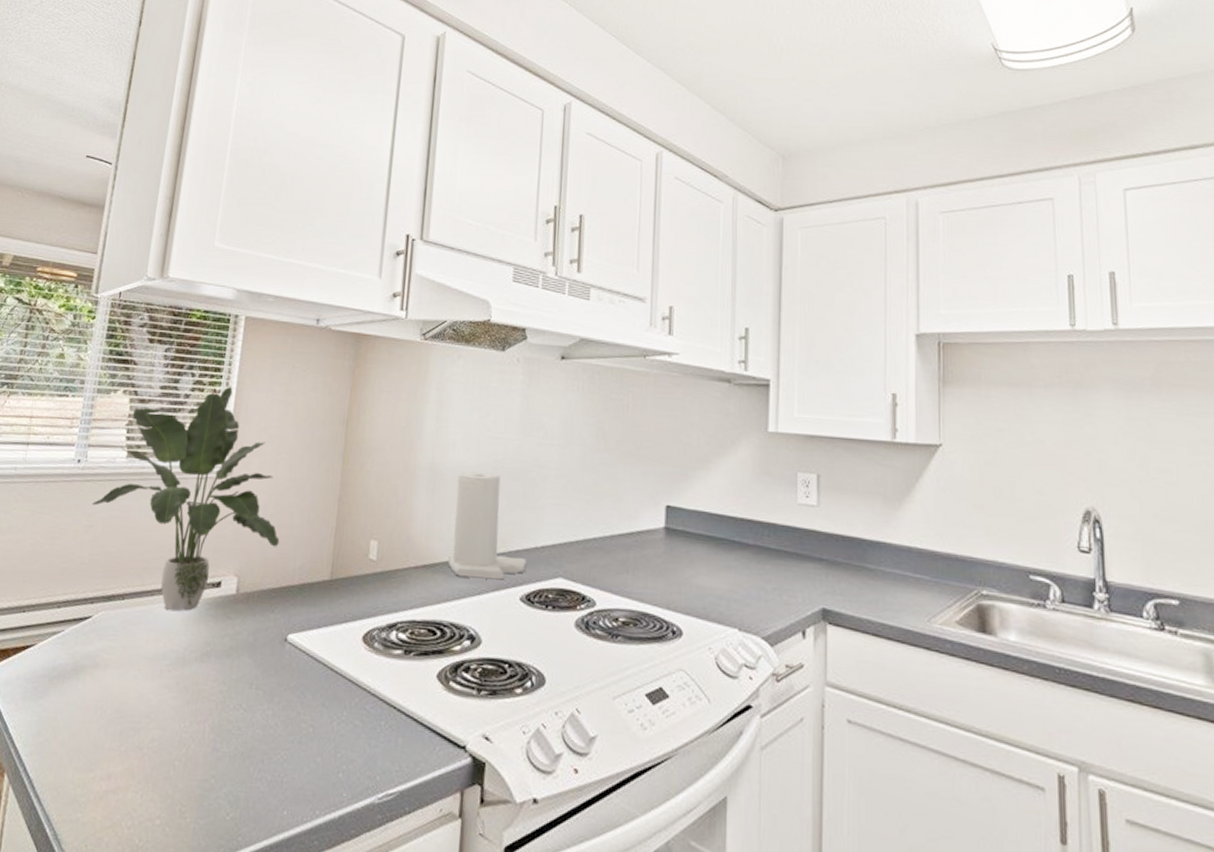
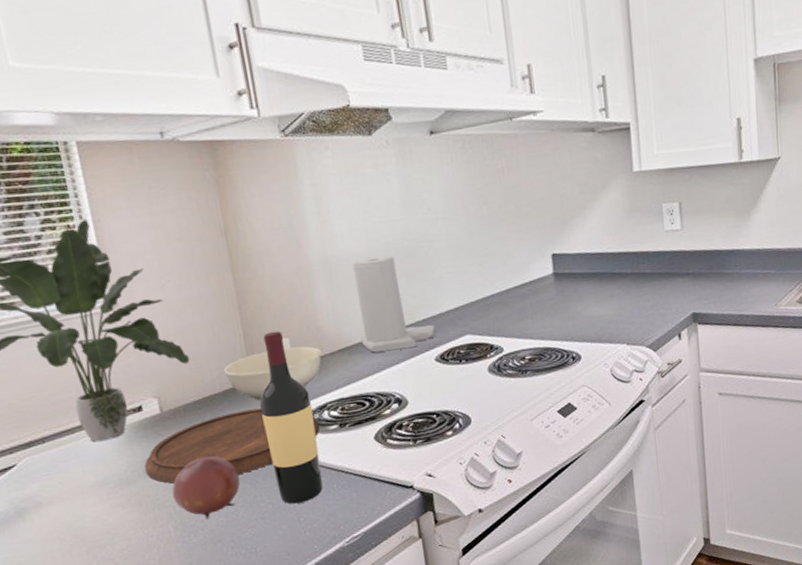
cutting board: none [203,610,384,683] -> present [144,408,320,484]
fruit: none [219,653,290,727] -> present [172,456,241,519]
bowl: none [306,550,407,603] -> present [223,346,323,401]
wine bottle: none [323,530,383,735] -> present [259,331,323,504]

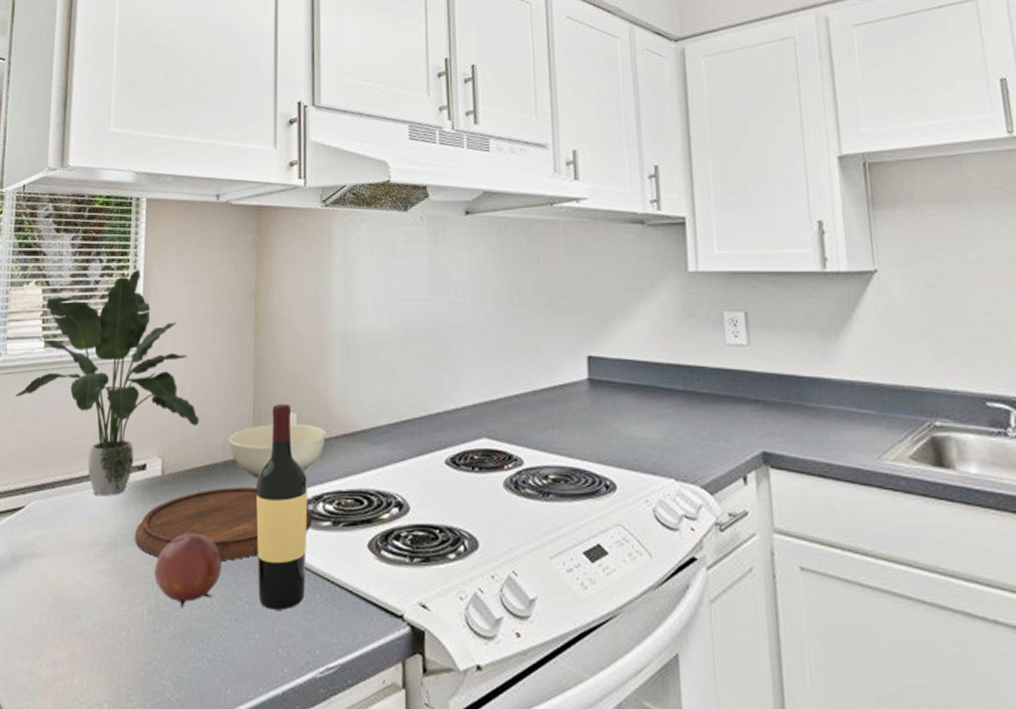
paper towel: present [352,255,436,353] -> none [368,336,449,444]

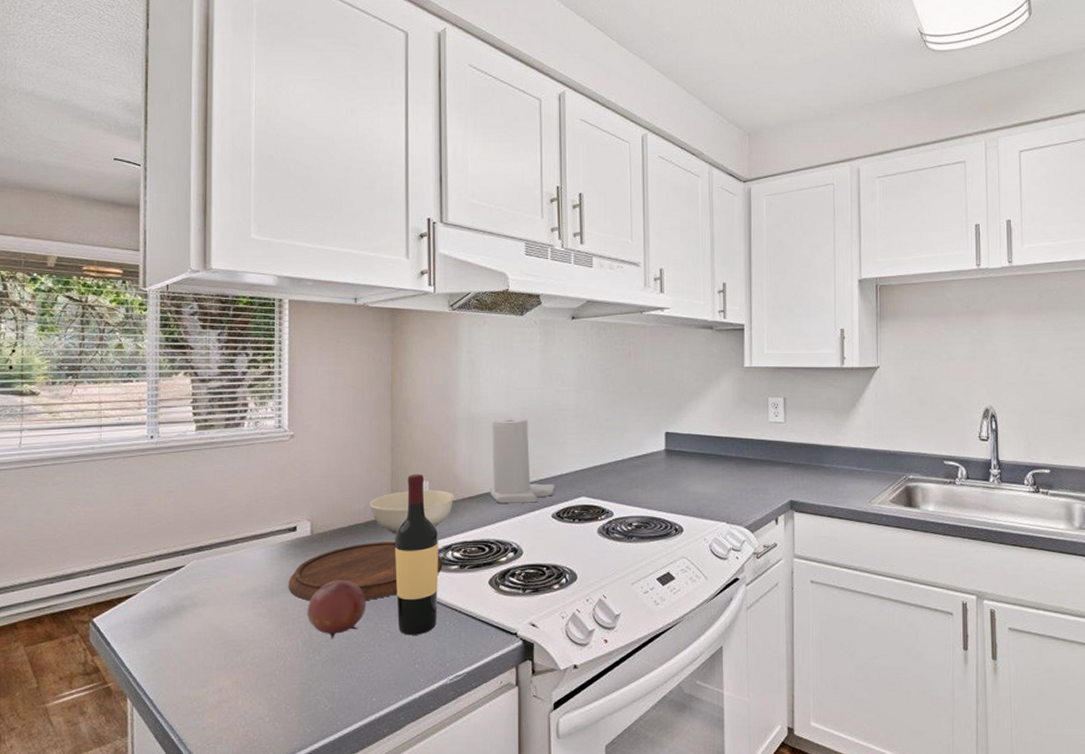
potted plant: present [15,269,200,497] -> none [169,362,344,554]
paper towel: none [368,336,449,444] -> present [489,418,555,503]

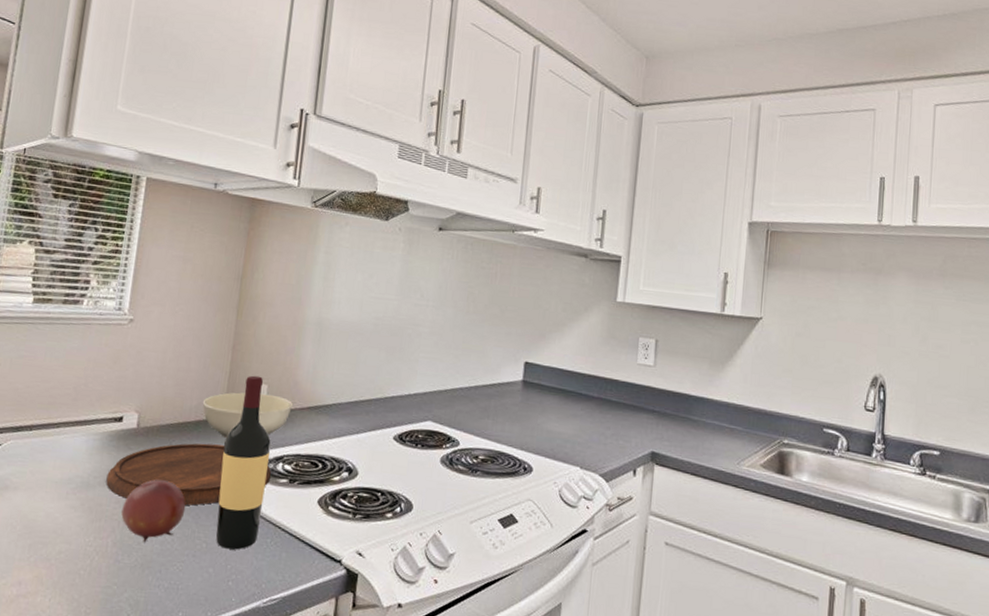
paper towel: present [489,418,555,503] -> none [330,327,401,422]

